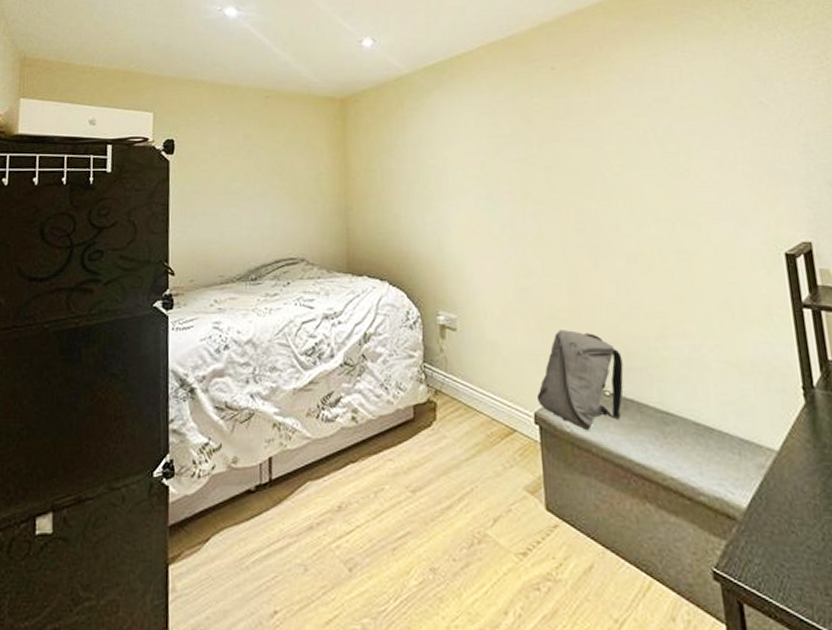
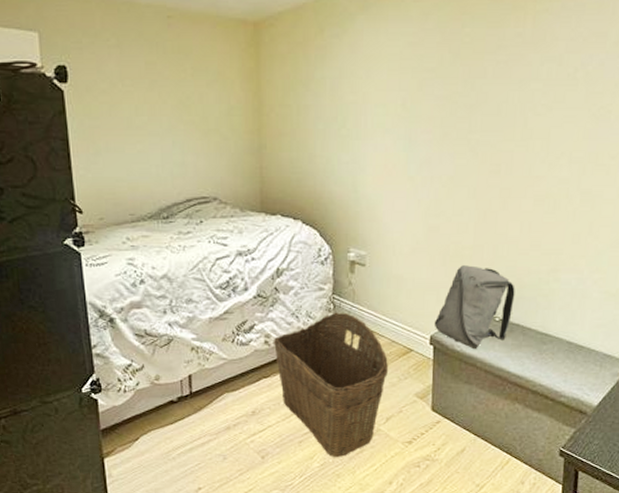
wicker basket: none [360,383,490,574] -> present [273,312,388,458]

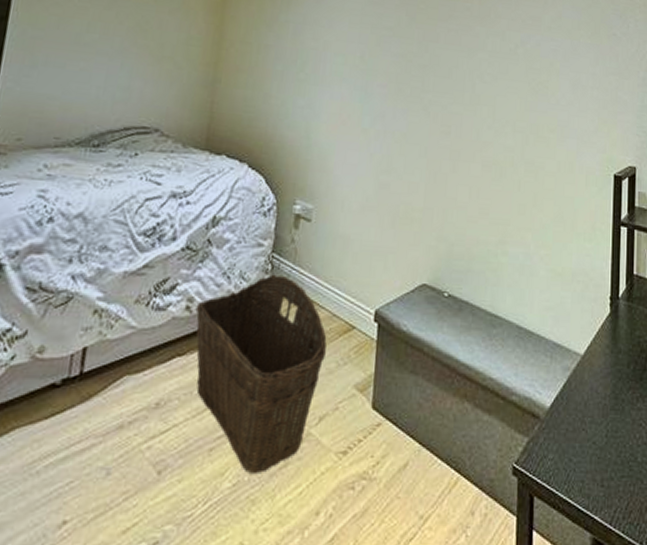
backpack: present [434,265,515,350] -> none [379,229,464,331]

